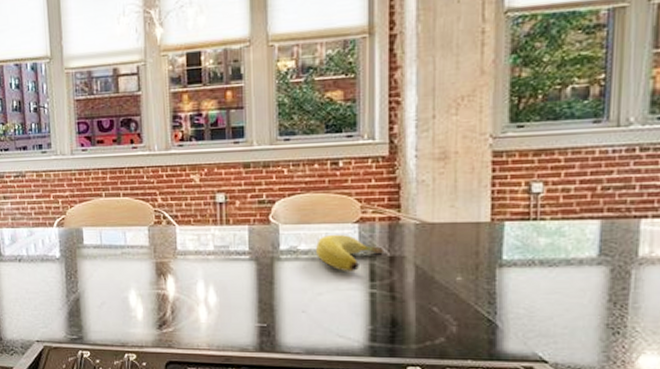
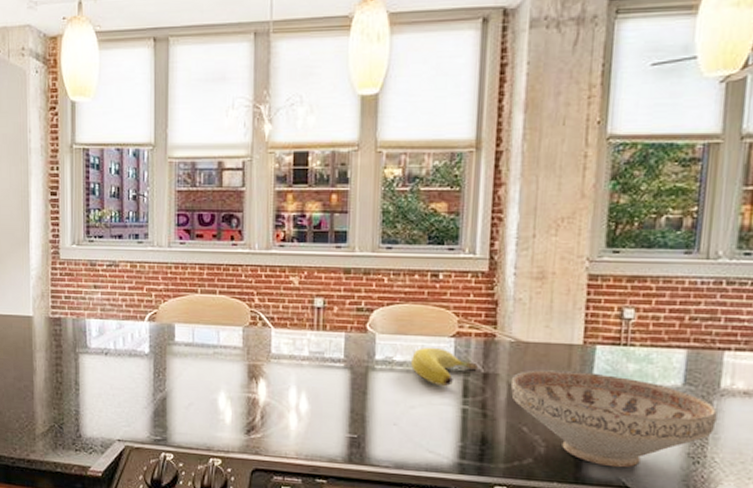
decorative bowl: none [419,248,636,342] -> present [511,370,717,468]

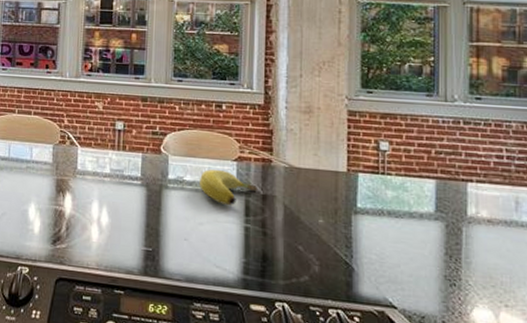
decorative bowl: present [511,370,717,468] -> none [287,193,467,288]

